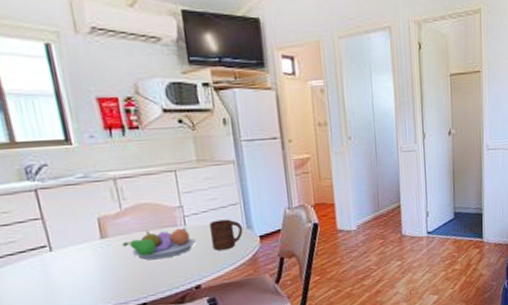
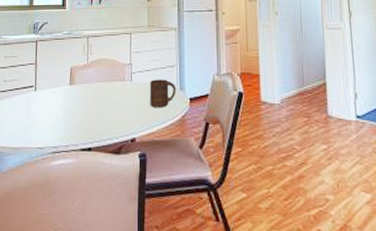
fruit bowl: present [122,228,197,260] -> none [84,81,138,109]

